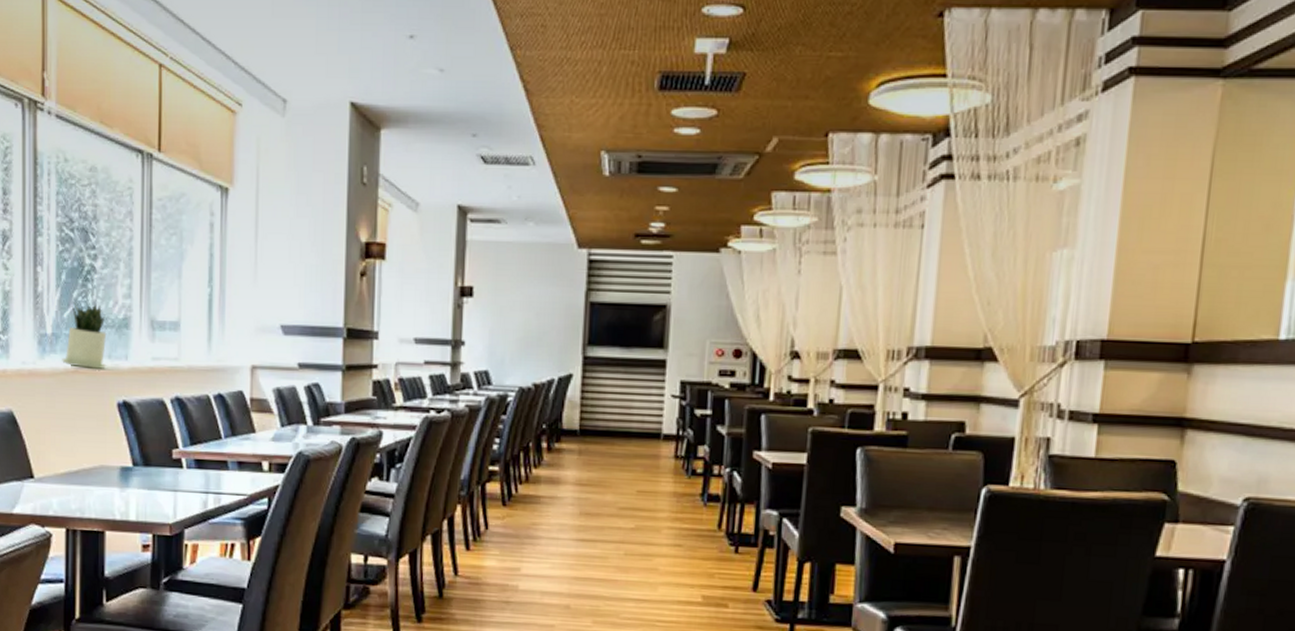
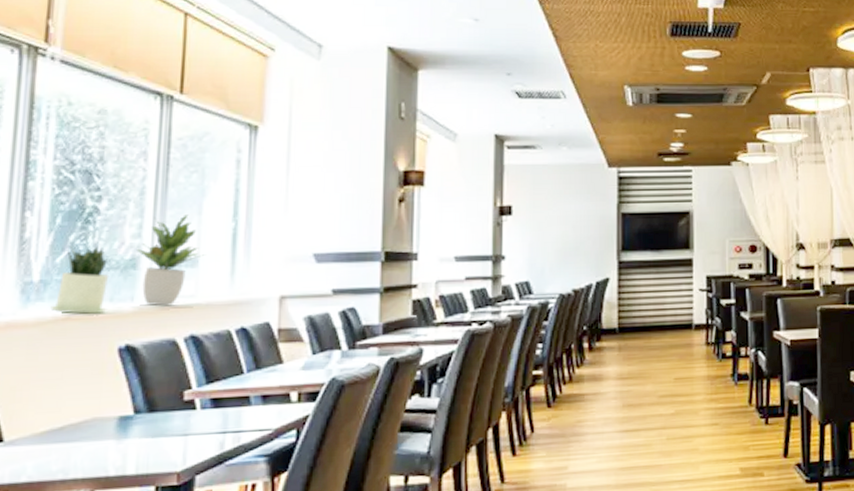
potted plant: none [128,277,186,367] -> present [136,215,205,306]

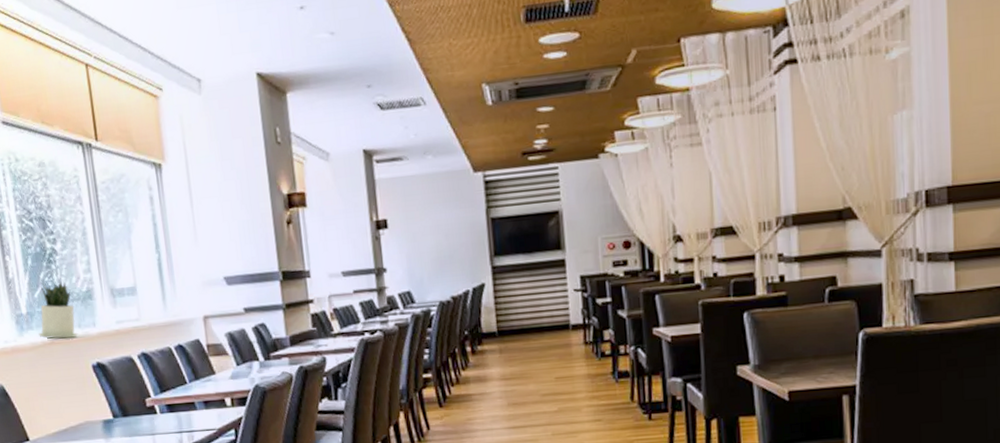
potted plant: present [136,215,205,306] -> none [89,249,141,330]

